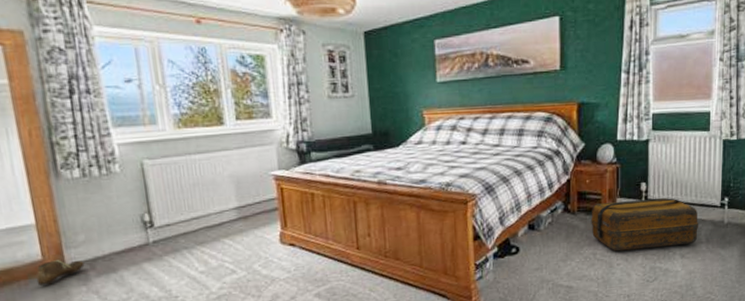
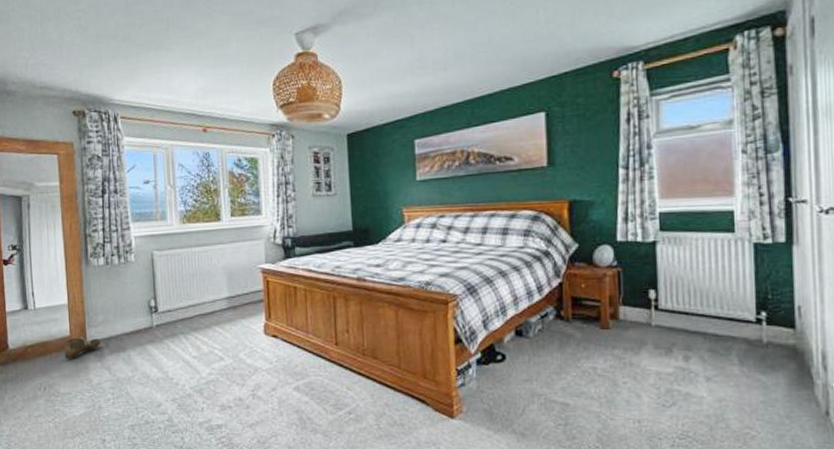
suitcase: present [591,198,698,252] -> none [588,309,727,367]

